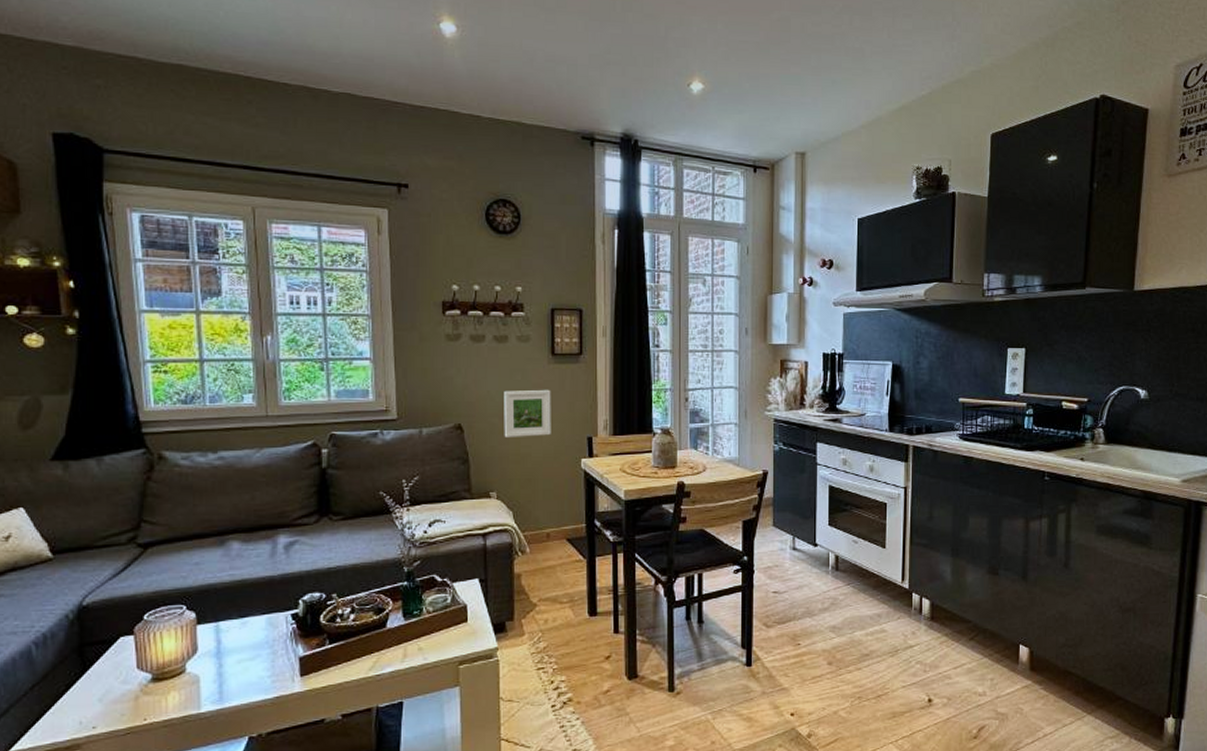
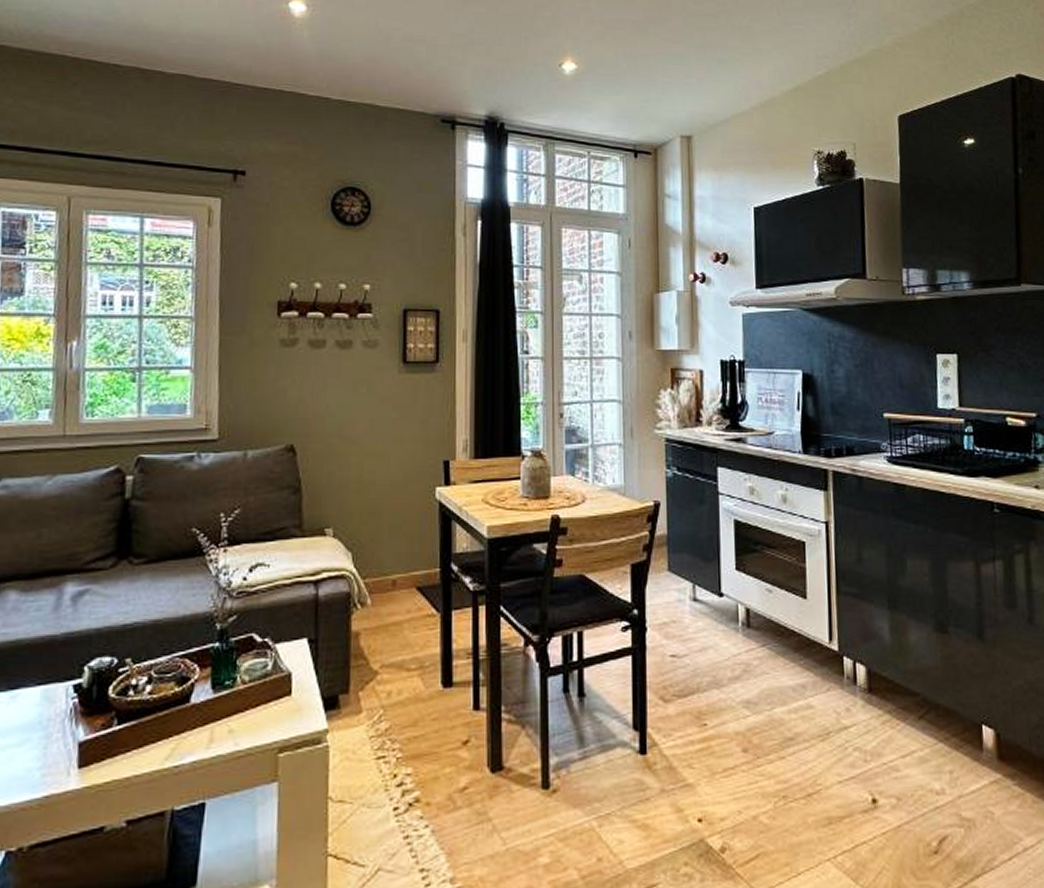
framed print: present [504,389,551,437] -> none [344,403,402,461]

